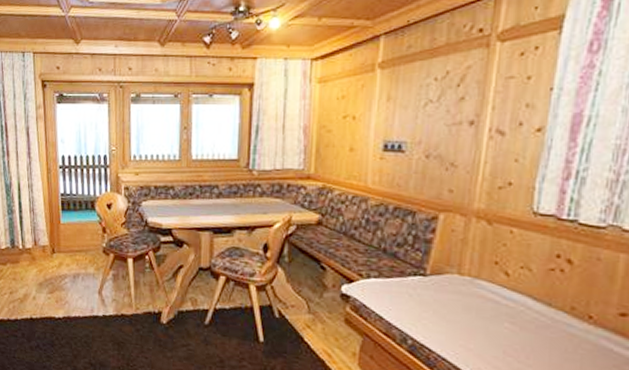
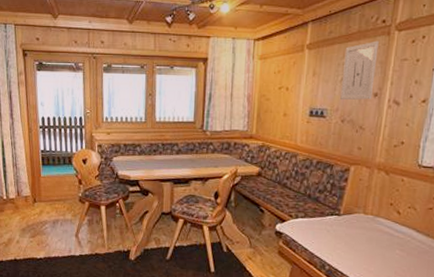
wall art: none [424,55,474,131] -> present [340,40,379,100]

